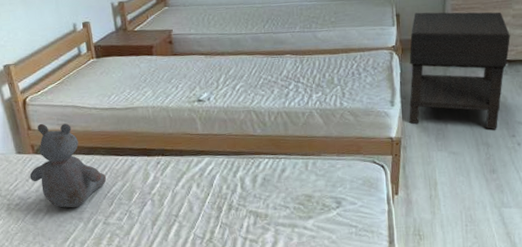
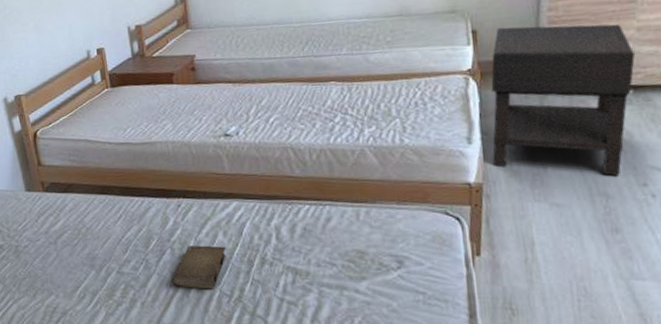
teddy bear: present [29,123,106,208] -> none [39,158,120,253]
book: none [152,196,199,234] -> present [171,245,226,289]

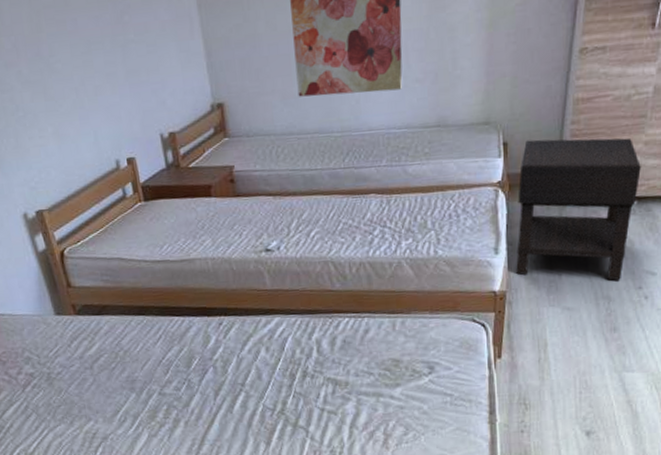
book: present [171,245,226,289] -> none [215,362,269,405]

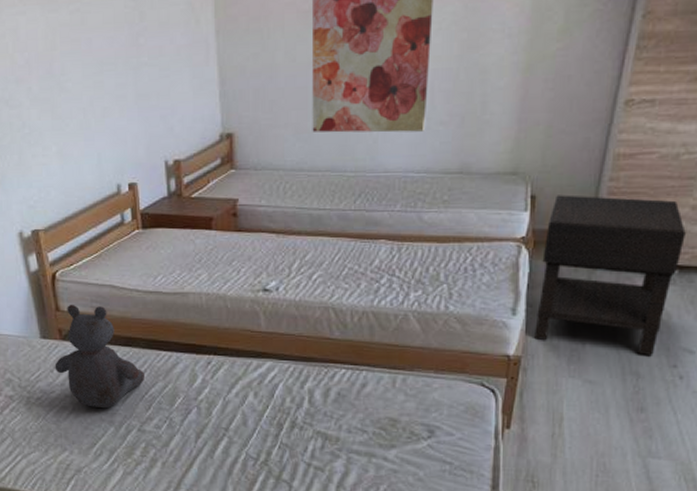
teddy bear: none [71,279,160,377] -> present [55,304,144,408]

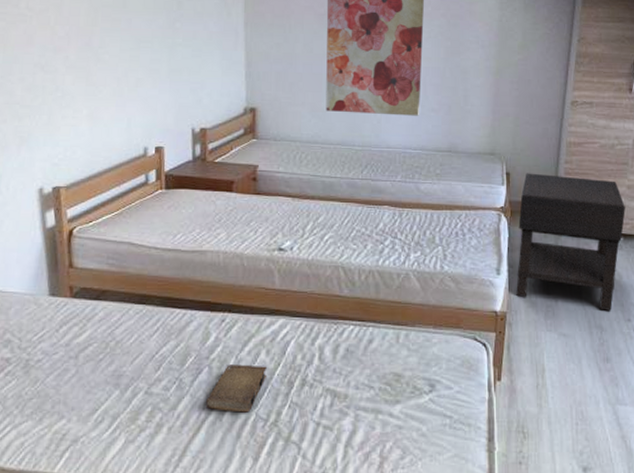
teddy bear: present [55,304,144,408] -> none [61,260,156,369]
book: none [196,406,255,452] -> present [205,364,267,413]

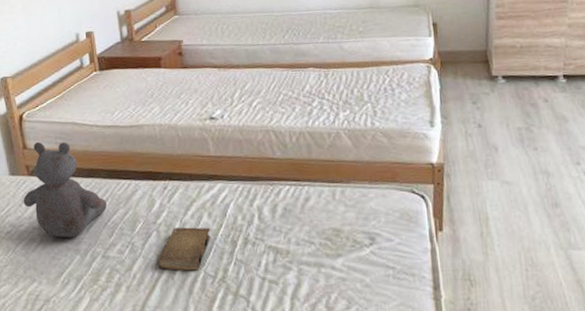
teddy bear: none [61,260,156,369] -> present [23,141,107,238]
nightstand: present [516,173,626,311] -> none [450,20,568,155]

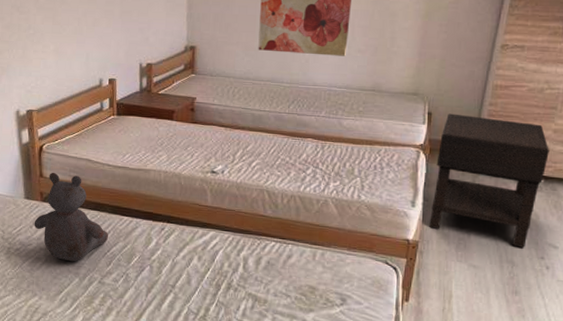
book: present [157,227,211,271] -> none [146,266,198,306]
nightstand: none [450,20,568,155] -> present [429,113,549,248]

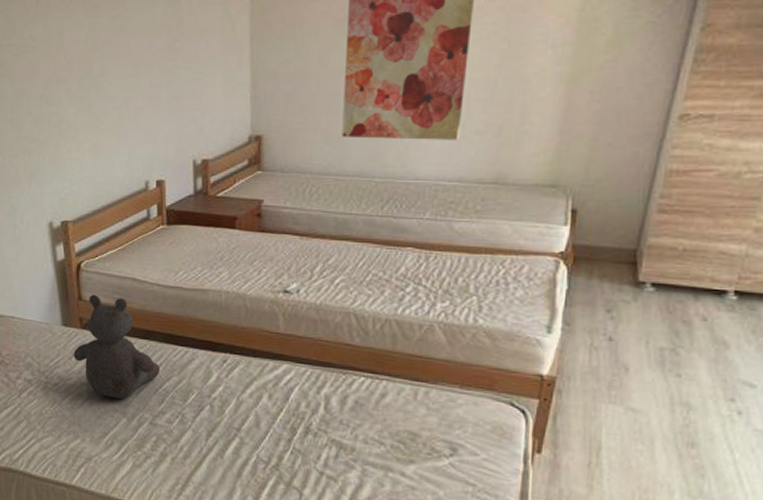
nightstand: present [429,113,549,248] -> none [571,210,747,386]

